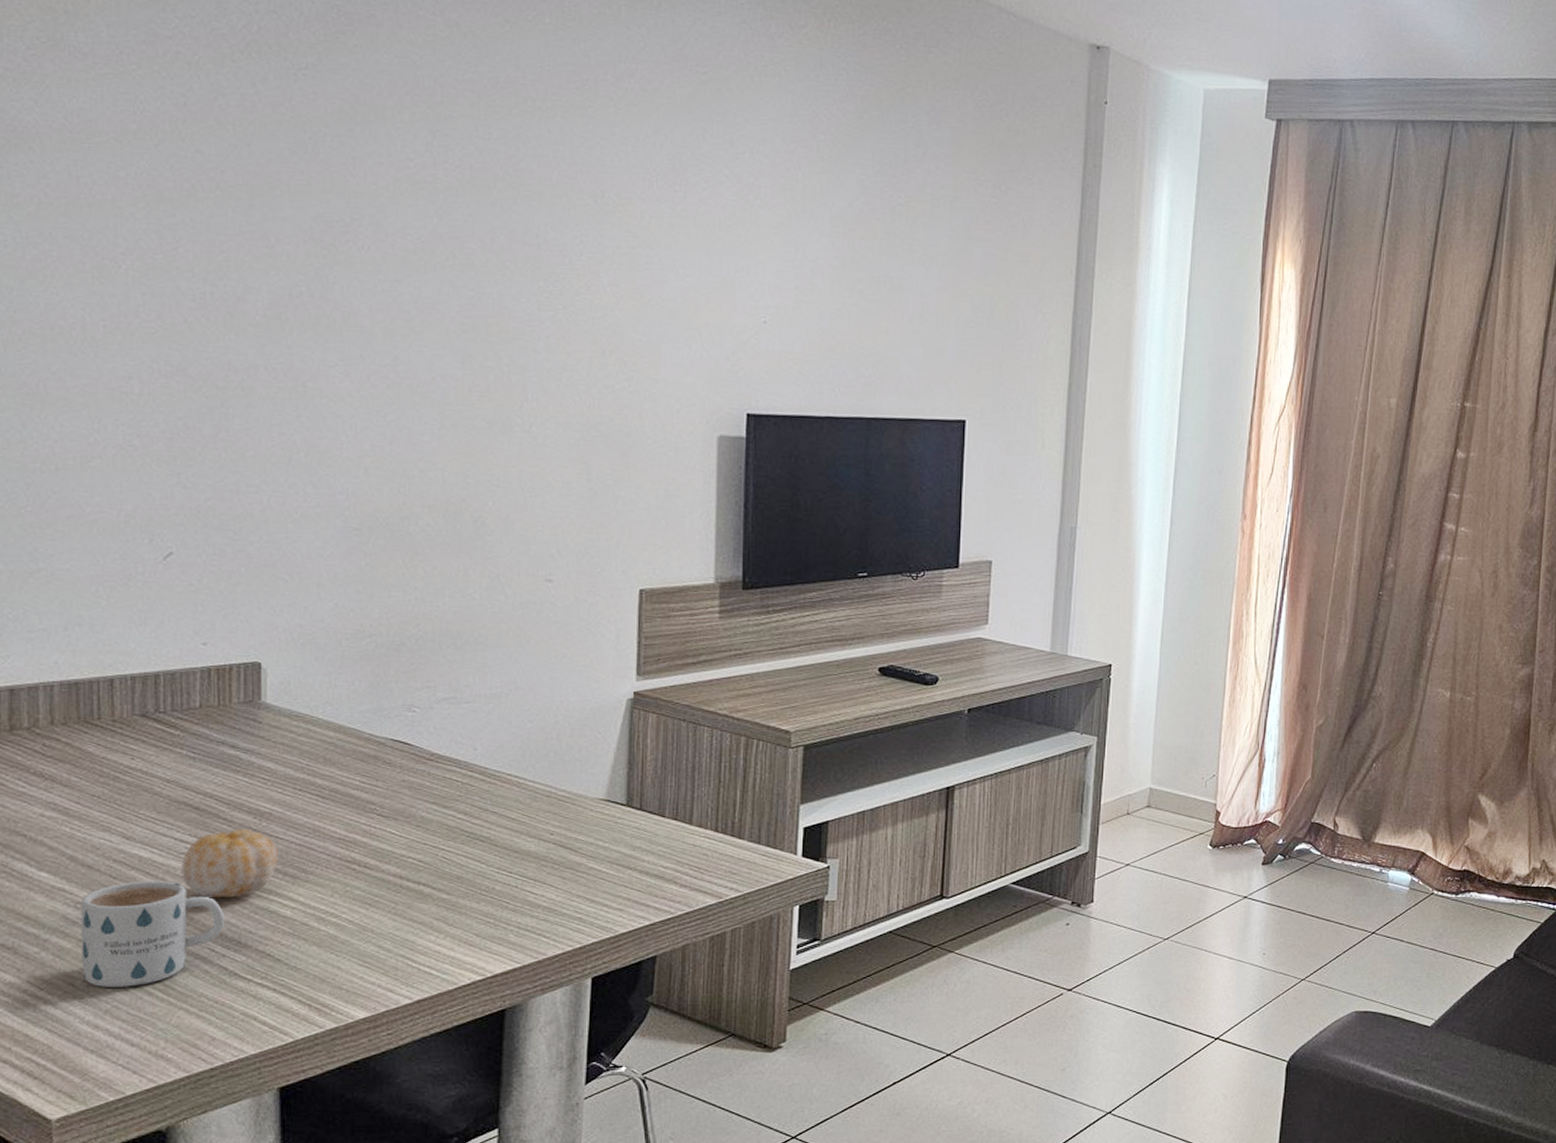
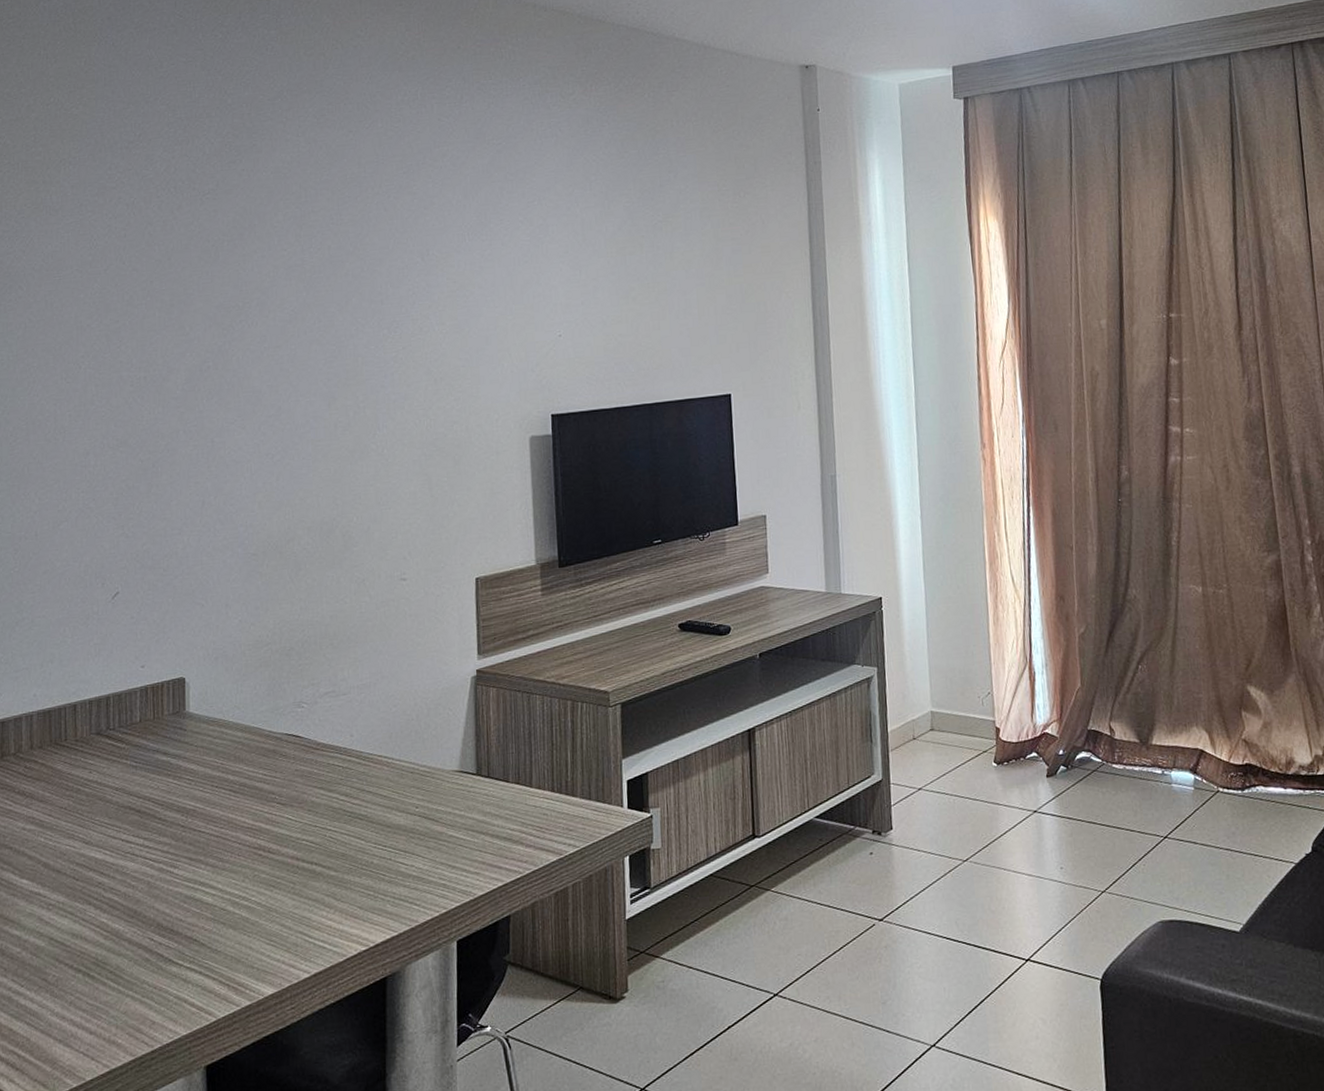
mug: present [80,881,225,987] -> none [52,879,161,981]
fruit: present [180,829,278,899] -> none [126,826,201,892]

